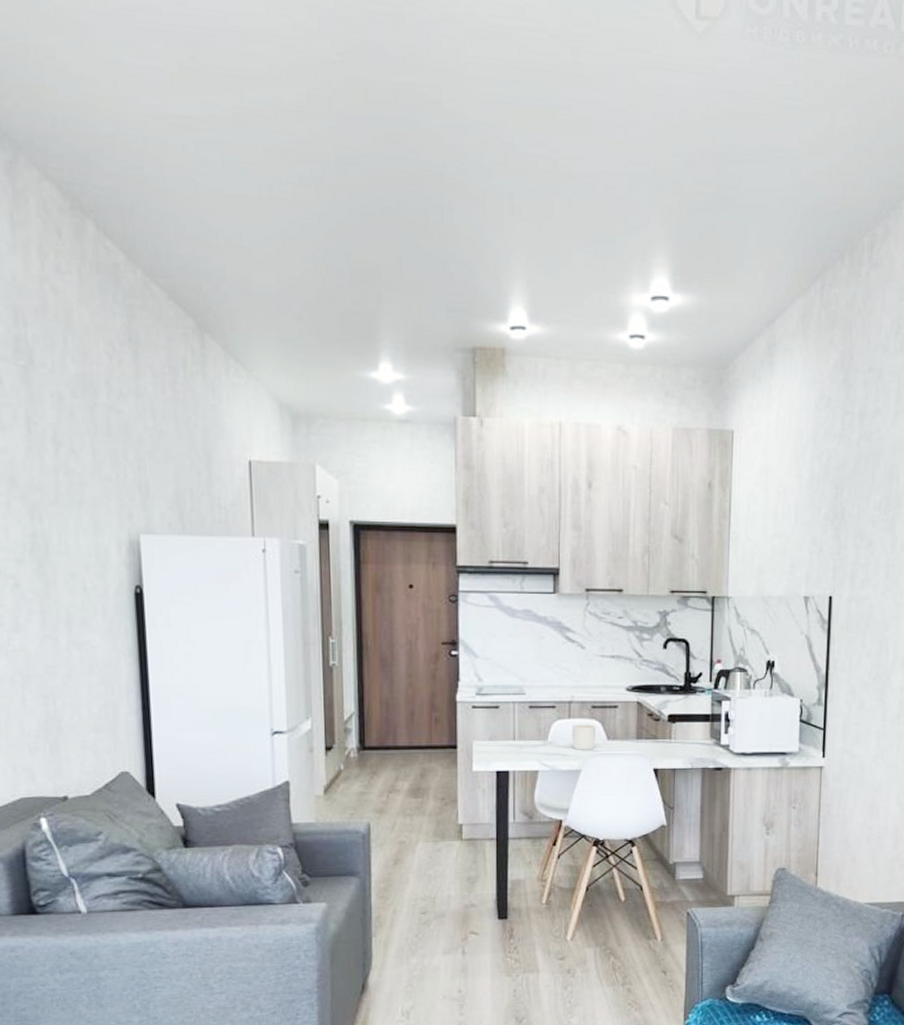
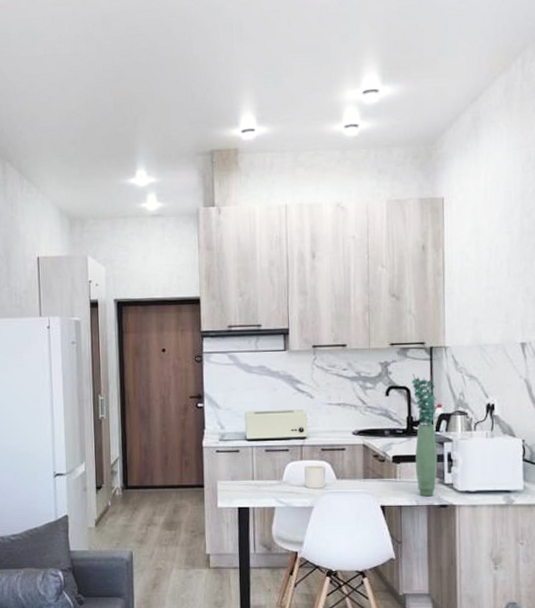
toaster: none [505,661,579,696] -> present [244,409,309,441]
vase: none [691,626,716,759] -> present [411,374,438,497]

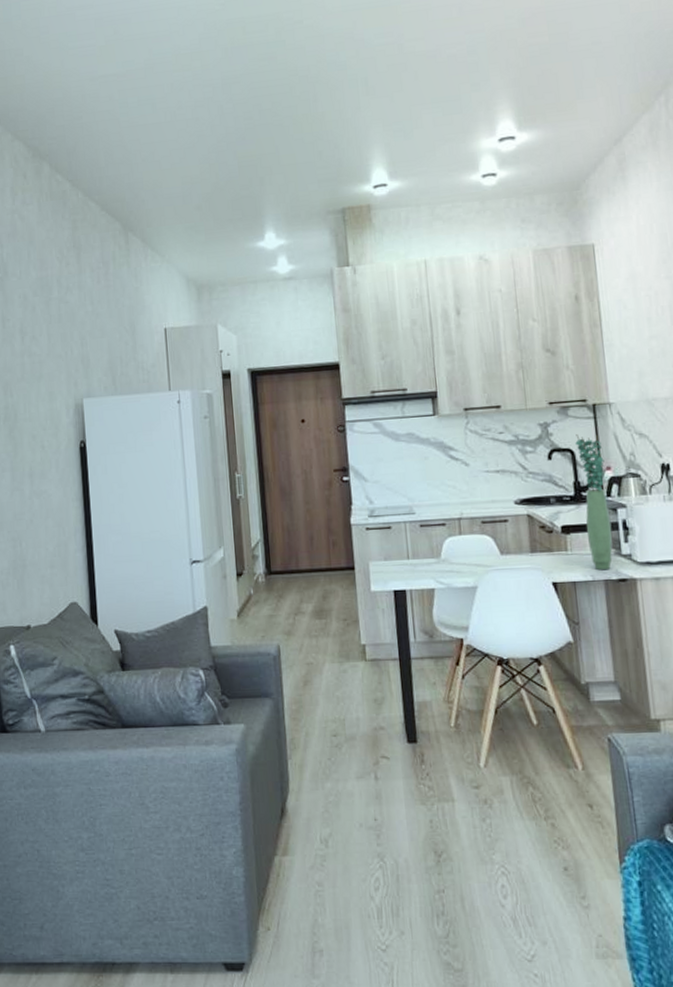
toaster: present [244,409,309,441] -> none [394,478,466,516]
mug: present [304,465,326,489] -> none [464,539,489,567]

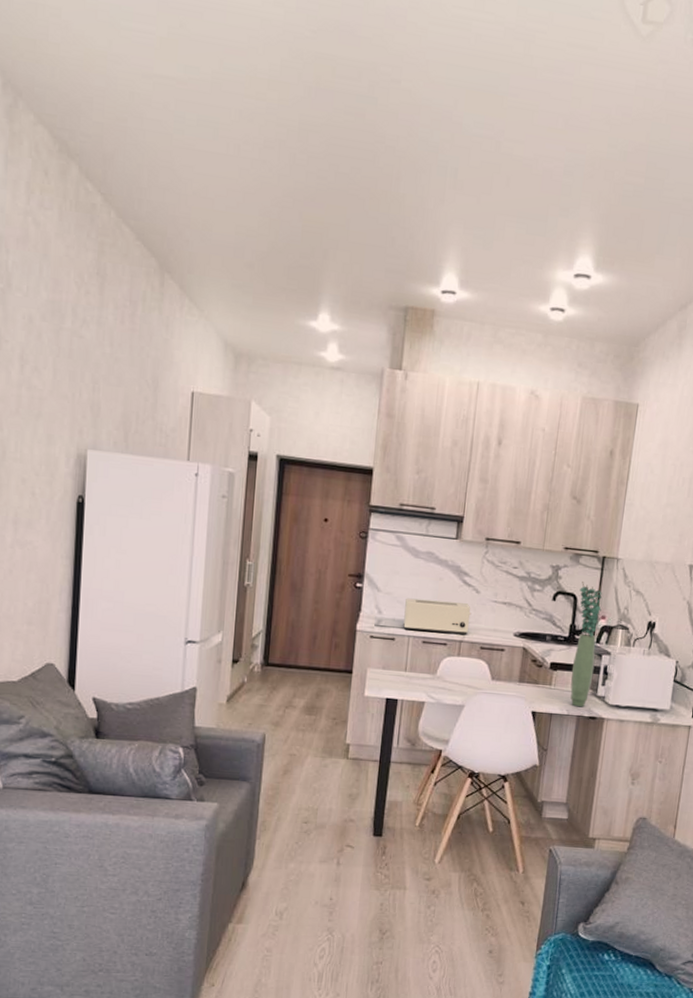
toaster: none [394,478,466,516] -> present [402,598,472,635]

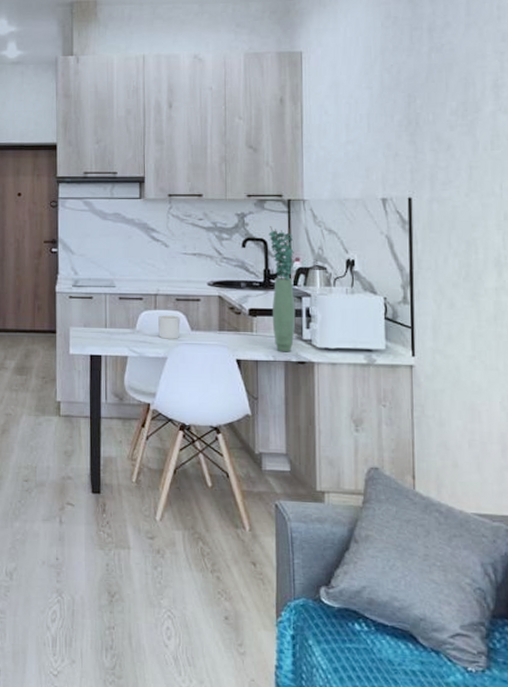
toaster: present [402,598,472,635] -> none [98,258,163,289]
mug: none [458,662,483,688] -> present [158,315,180,339]

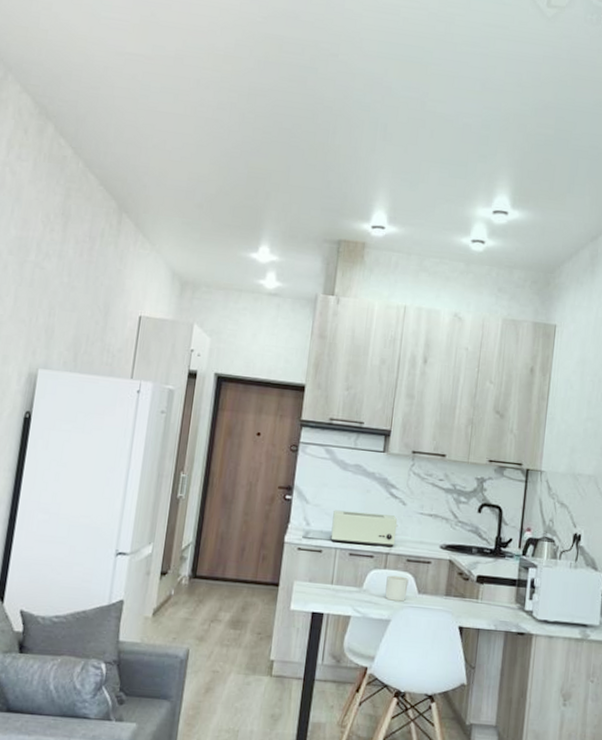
toaster: none [98,258,163,289] -> present [330,510,399,548]
vase: present [269,226,296,352] -> none [497,494,527,623]

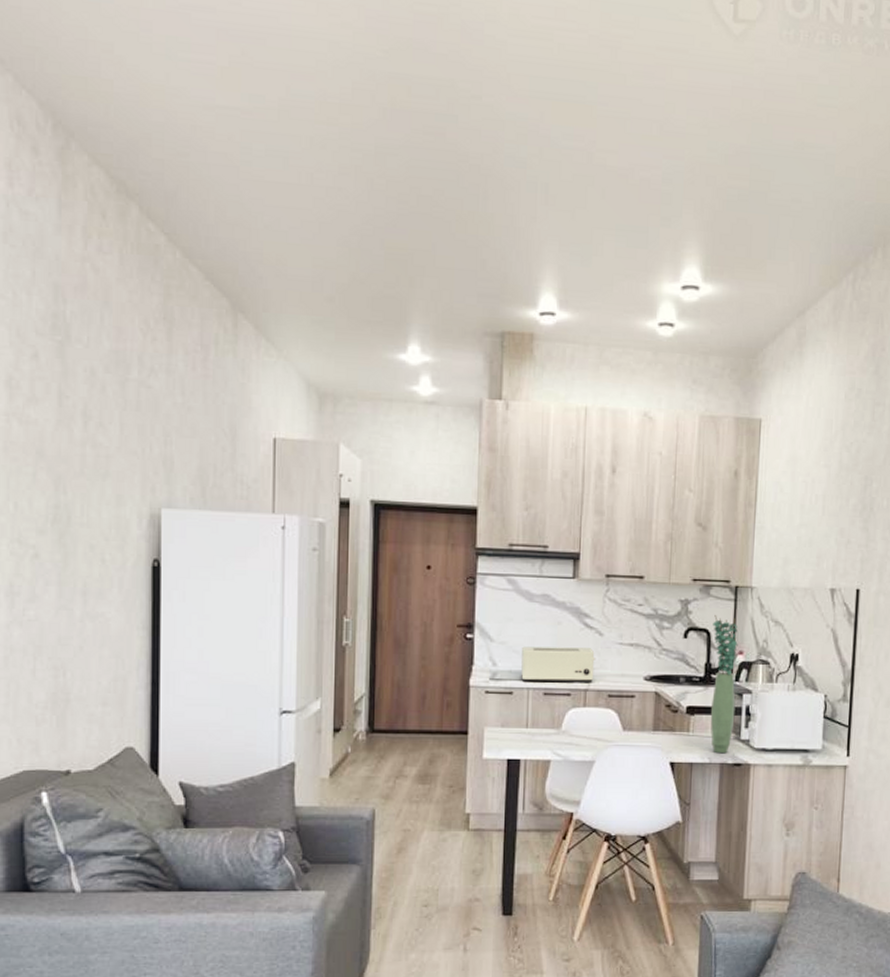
mug: present [385,575,409,602] -> none [587,713,612,740]
vase: none [497,494,527,623] -> present [710,615,738,754]

